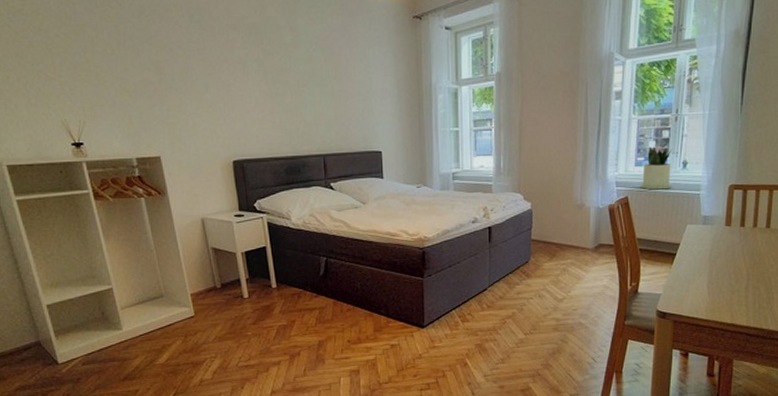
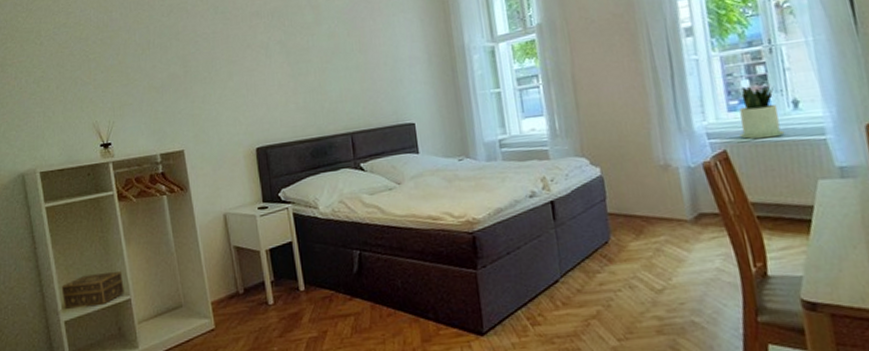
decorative box: none [40,263,106,294] -> present [61,270,124,309]

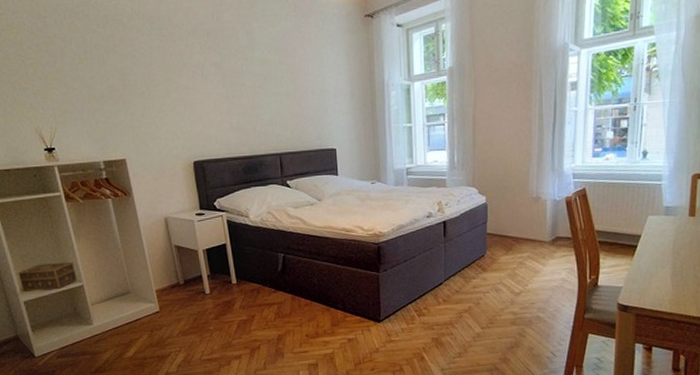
planter: present [739,83,785,140] -> none [598,136,632,181]

